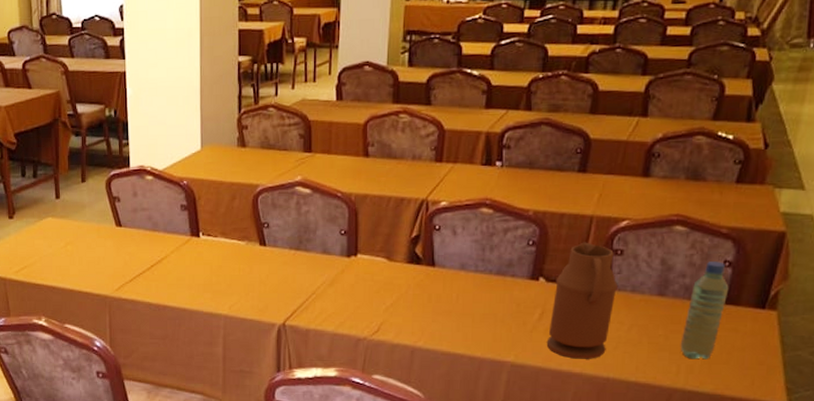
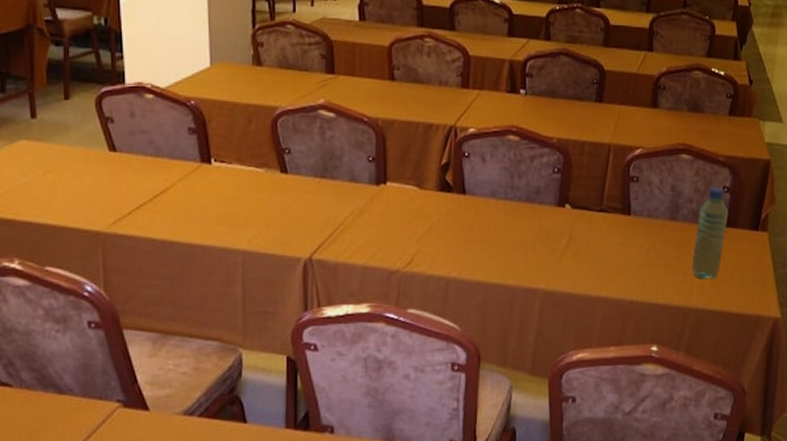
water jug: present [546,242,618,359] -> none [575,169,635,284]

